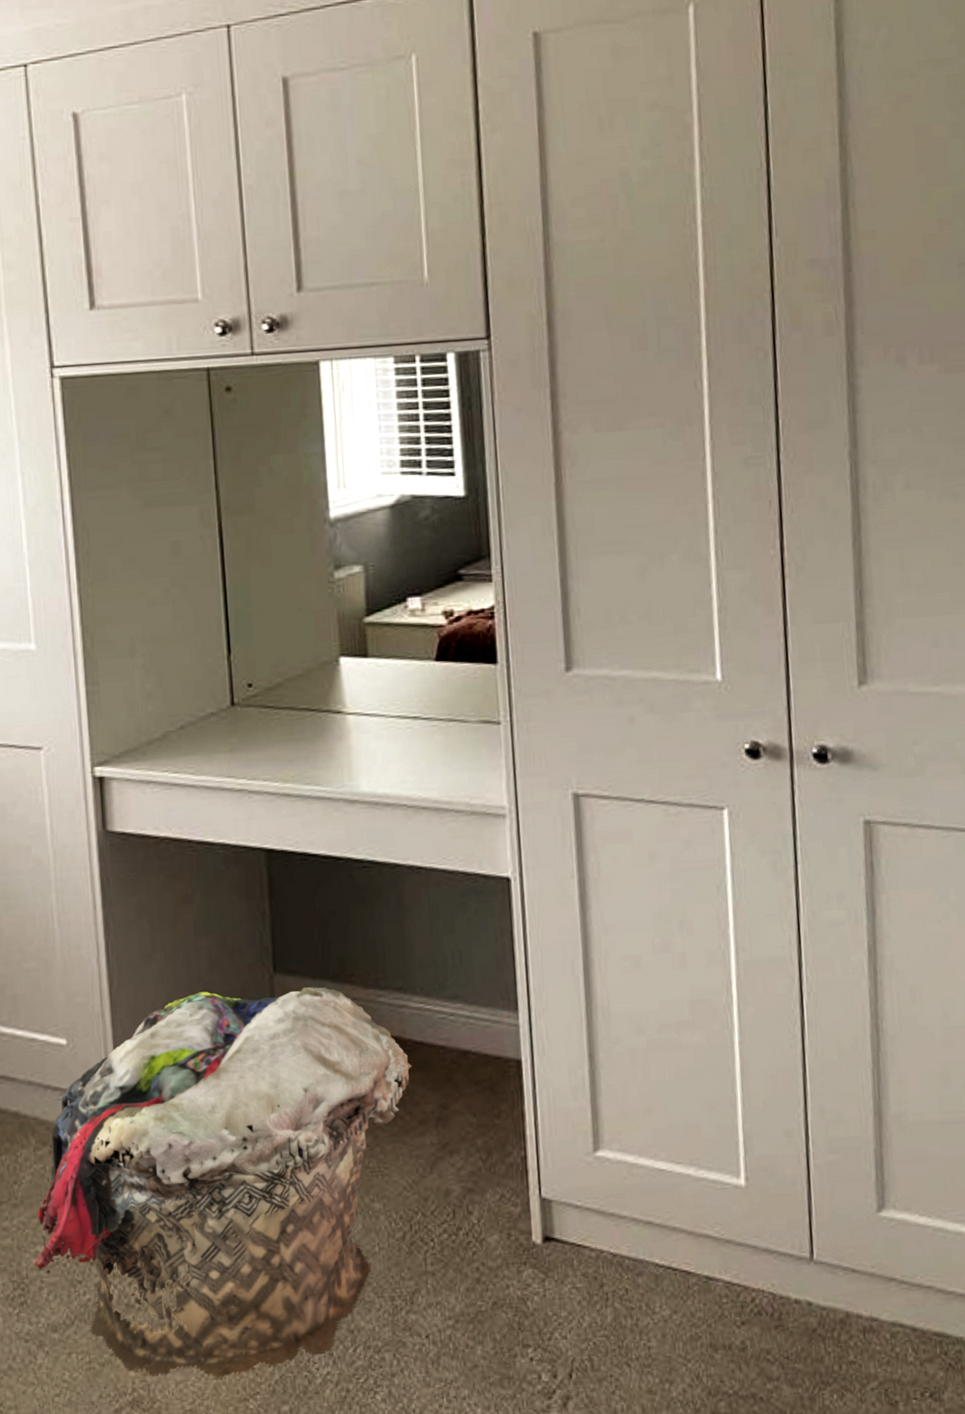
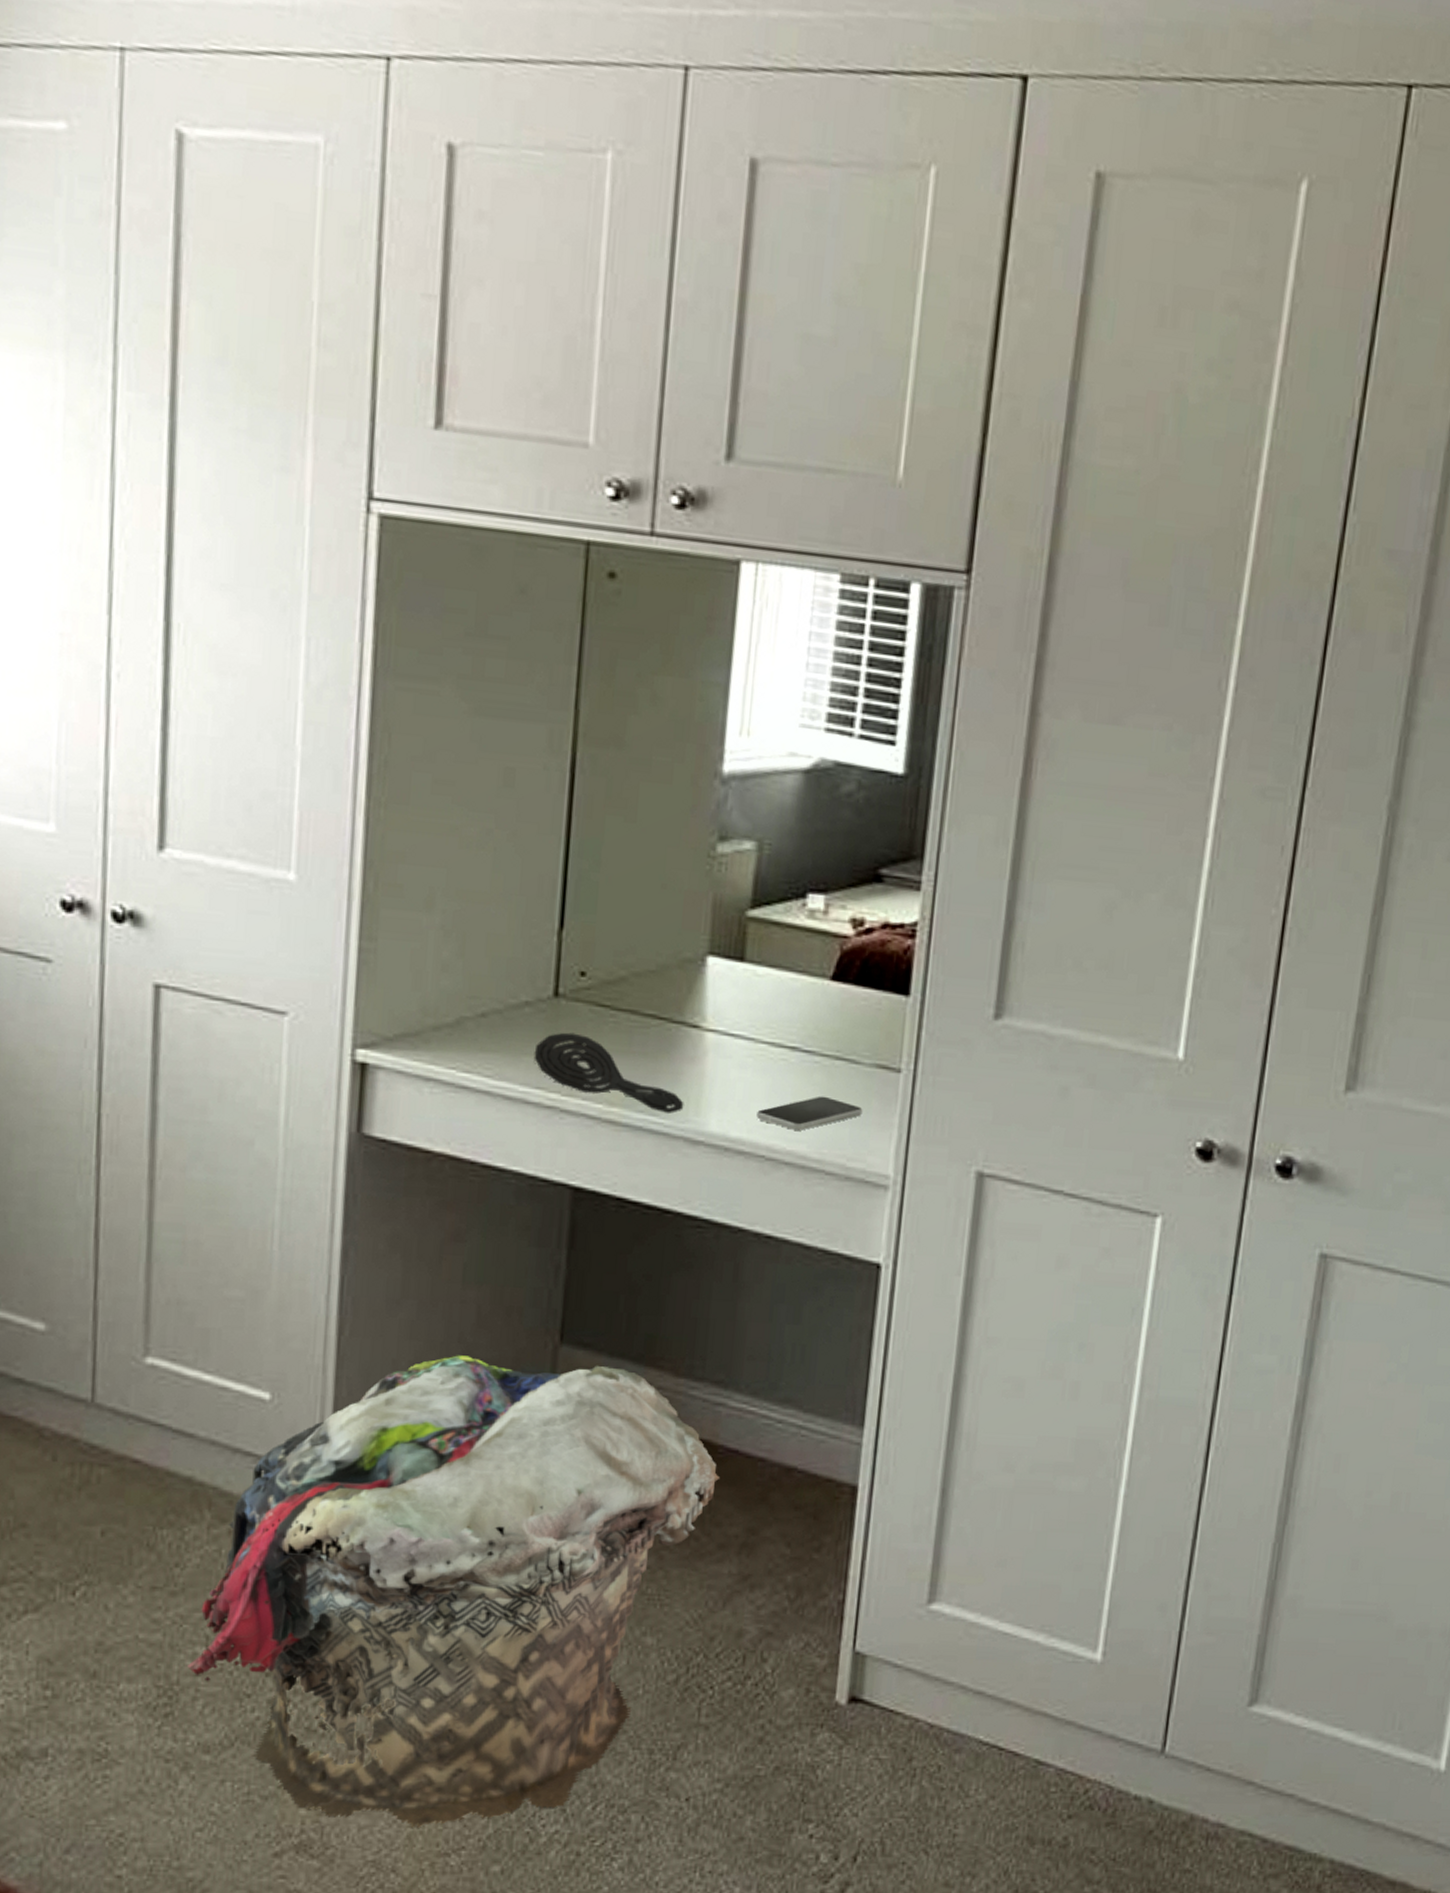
hairbrush: none [222,731,340,783] -> present [533,1032,684,1115]
mobile phone: none [395,751,476,781] -> present [757,1096,863,1131]

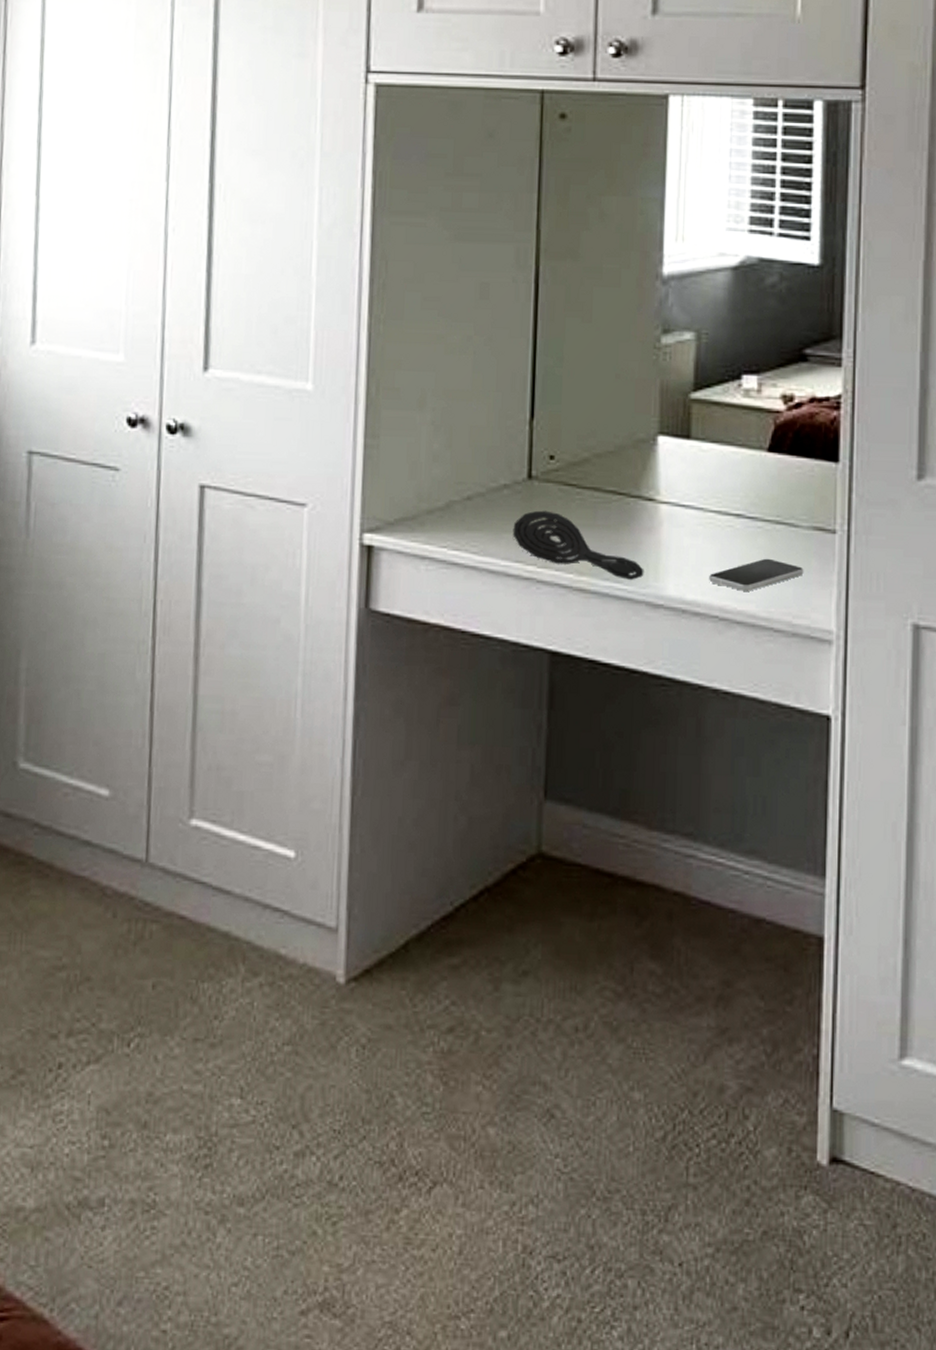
laundry basket: present [187,1355,719,1829] -> none [224,812,694,1289]

